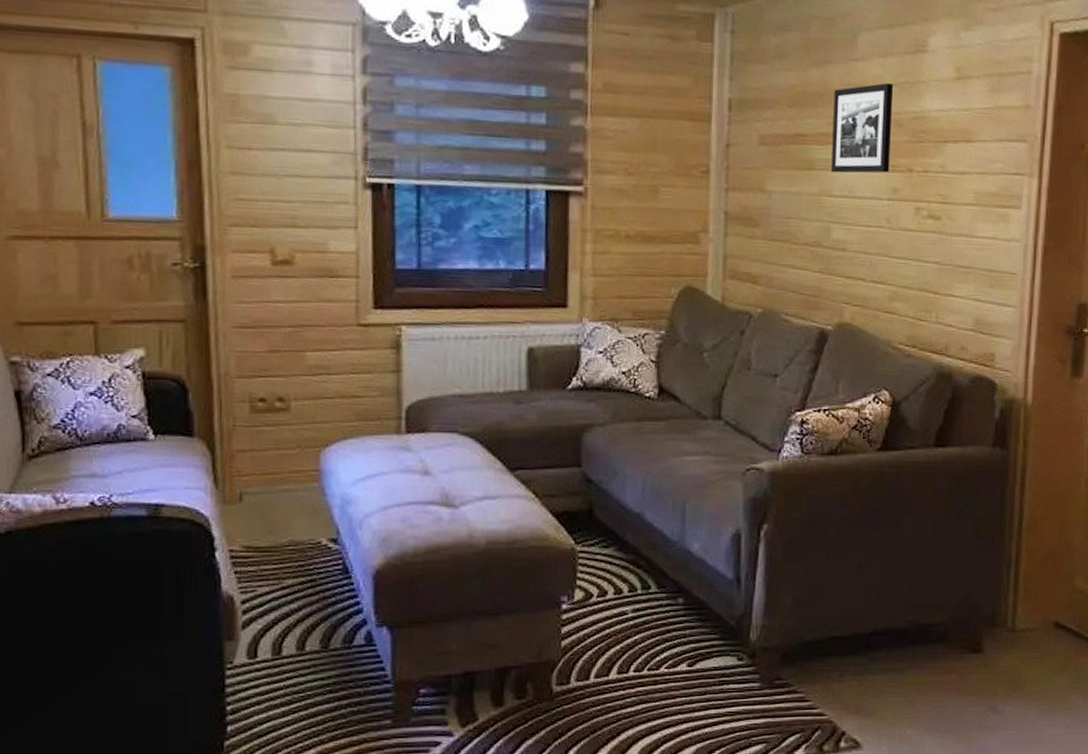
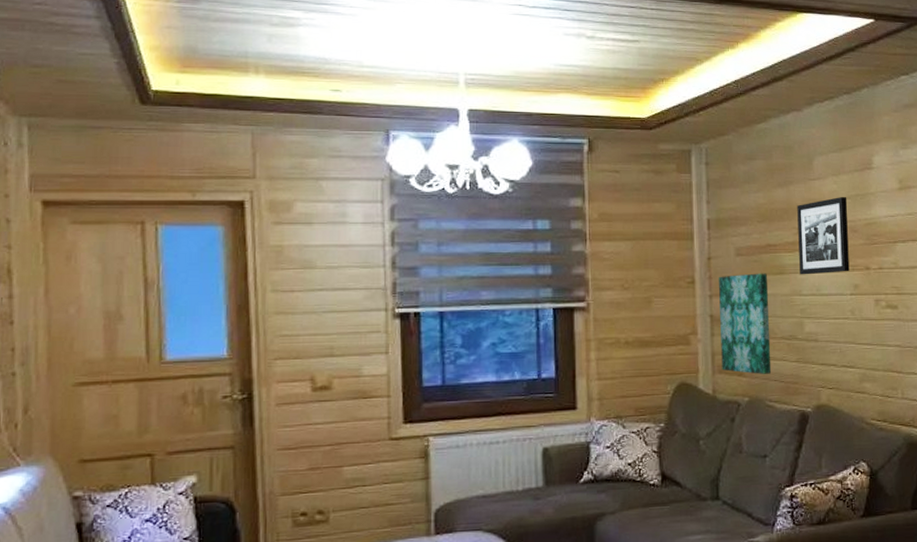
wall art: none [734,166,794,284] -> present [719,273,772,374]

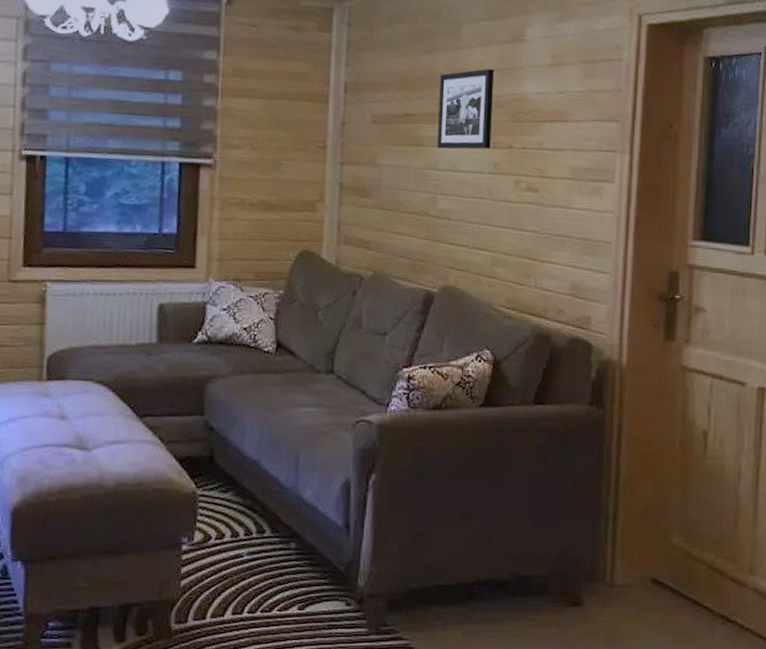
wall art: present [719,273,772,374] -> none [347,143,403,249]

